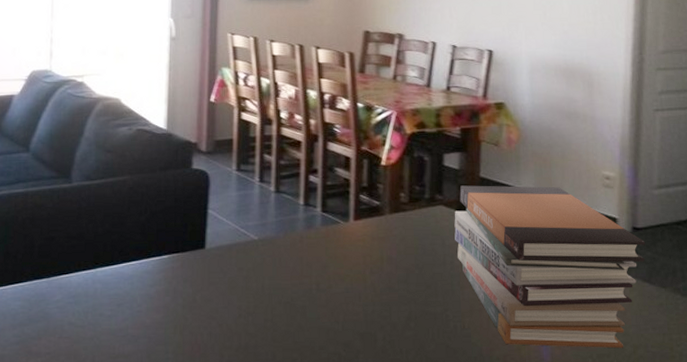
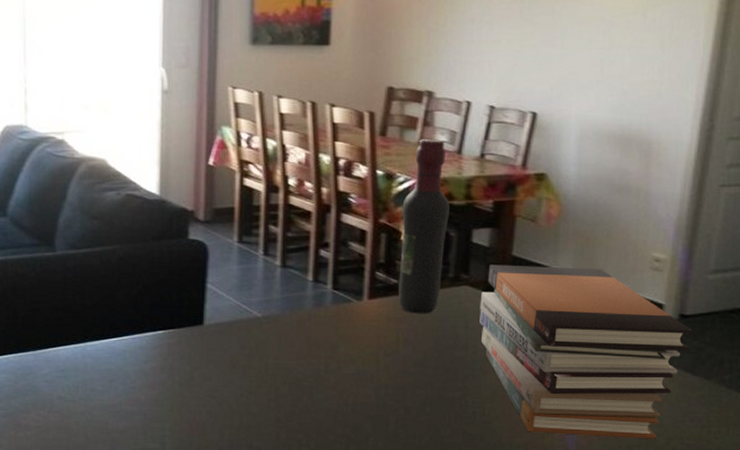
wine bottle: none [381,75,423,233] -> present [399,139,449,314]

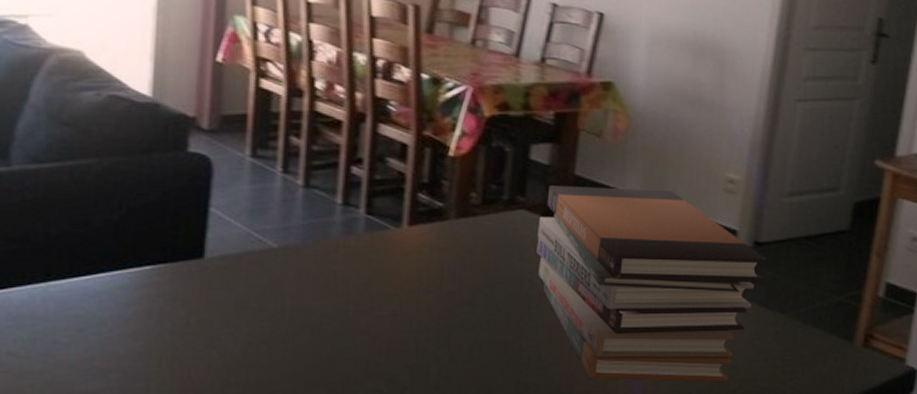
wine bottle: present [399,139,449,314] -> none [444,39,505,243]

